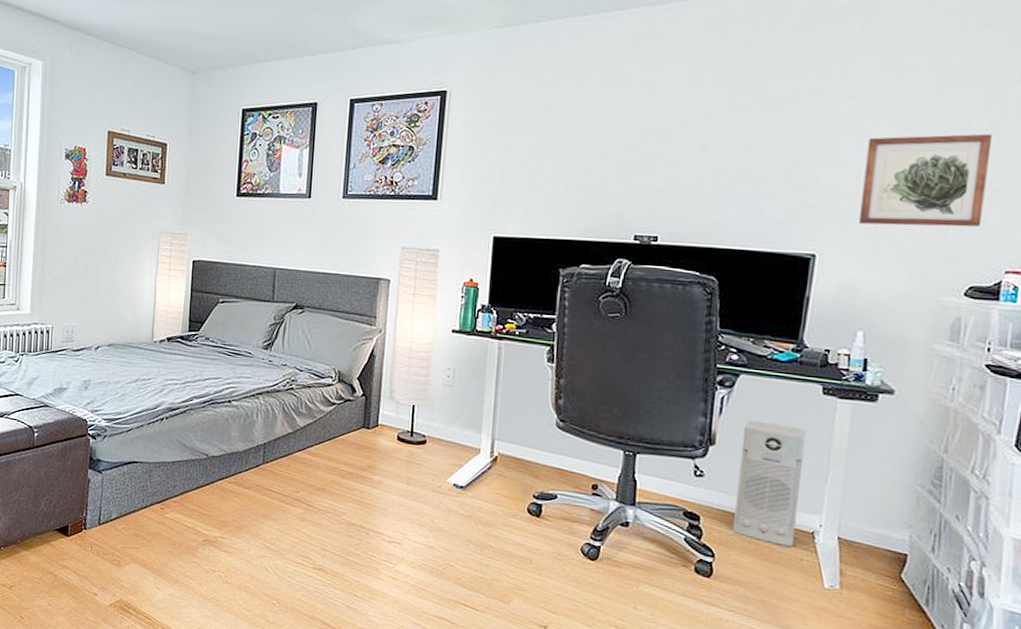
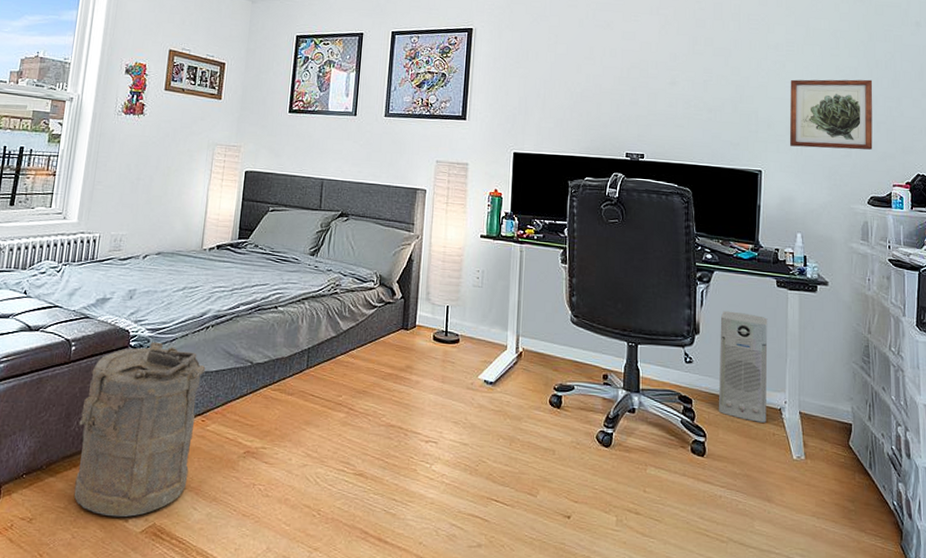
laundry hamper: none [46,431,162,591] -> present [74,341,206,518]

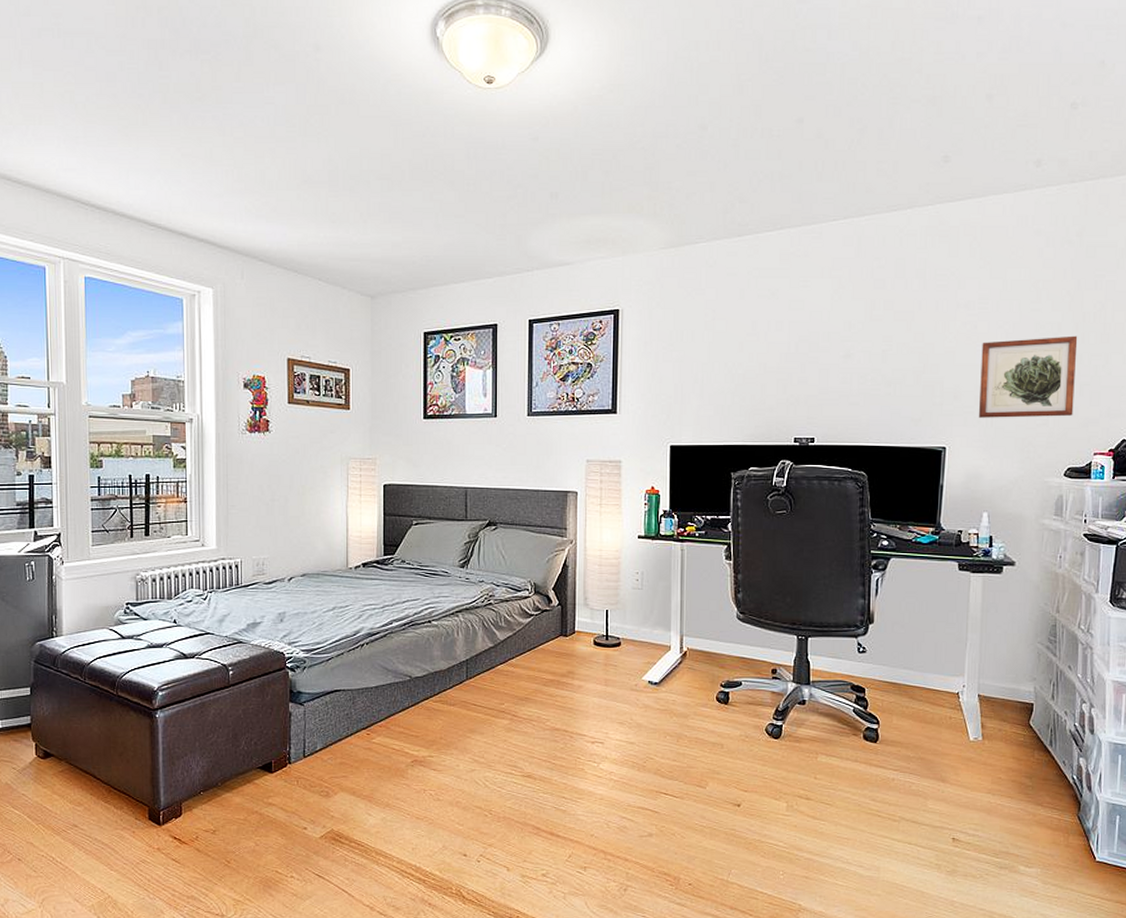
laundry hamper: present [74,341,206,518] -> none [247,662,365,826]
air purifier: present [718,310,768,423] -> none [892,598,948,707]

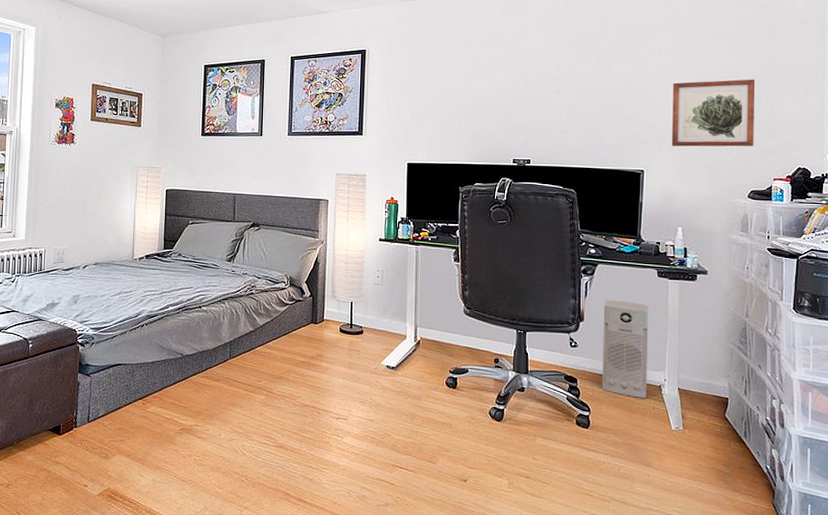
air purifier: none [892,598,948,707] -> present [601,300,649,398]

